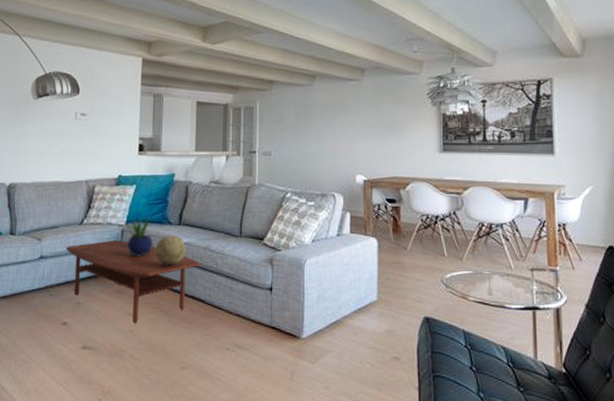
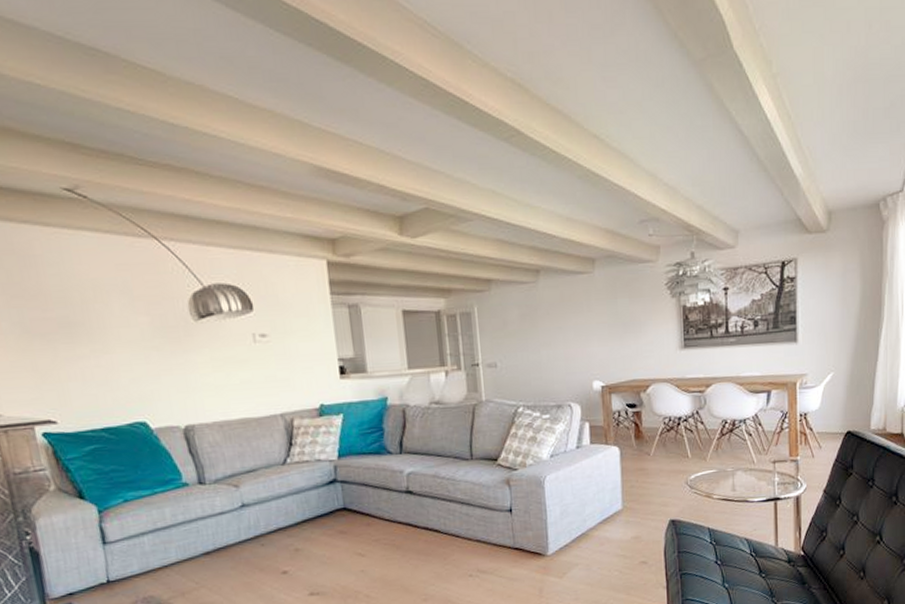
coffee table: present [65,240,200,324] -> none [270,477,430,563]
potted plant: present [124,216,154,256] -> none [336,447,375,493]
decorative ball: present [155,234,186,266] -> none [376,465,412,499]

